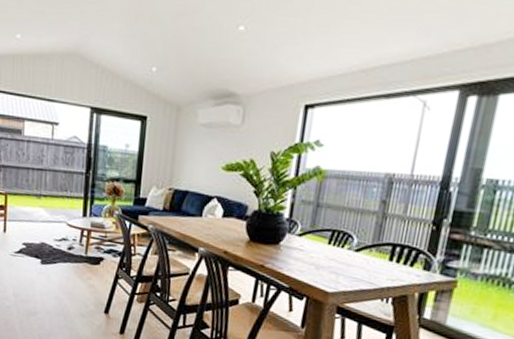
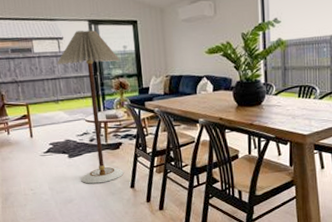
floor lamp: none [47,118,119,301] -> present [57,30,124,184]

